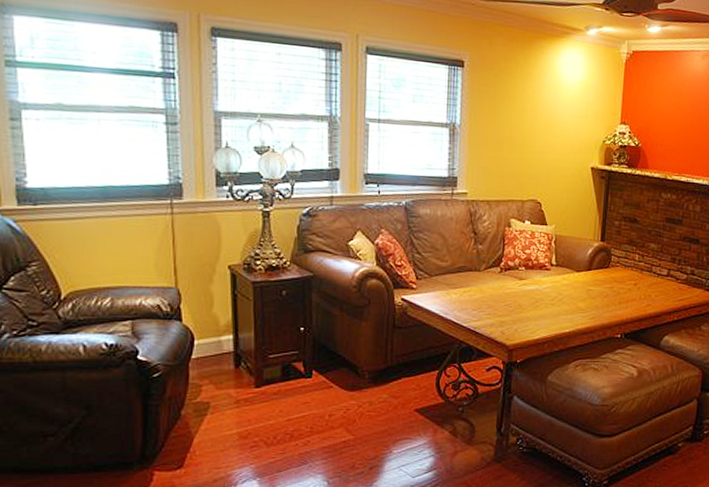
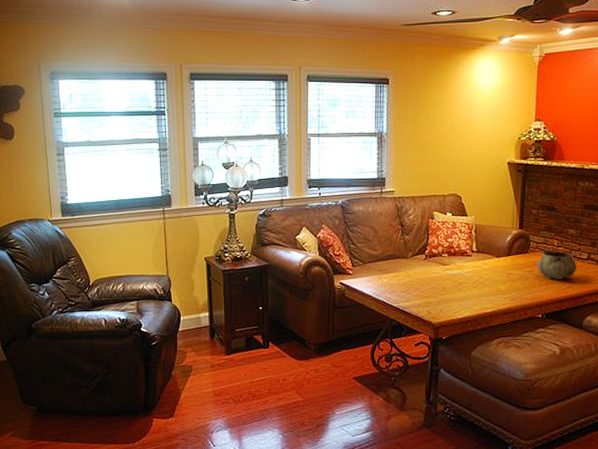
decorative bowl: none [618,266,657,297] -> present [537,251,578,280]

